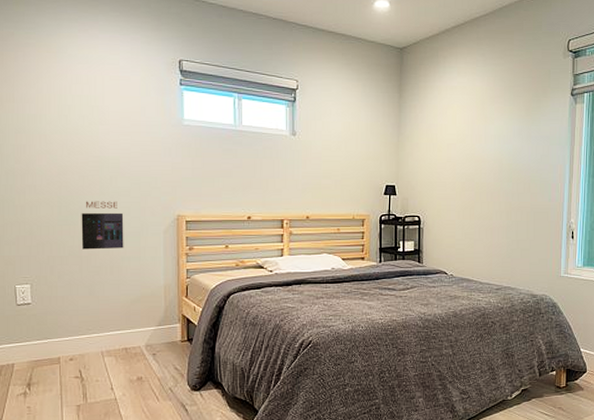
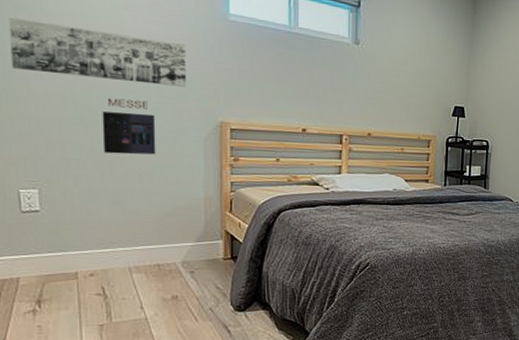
wall art: none [11,140,148,187] -> present [8,18,186,87]

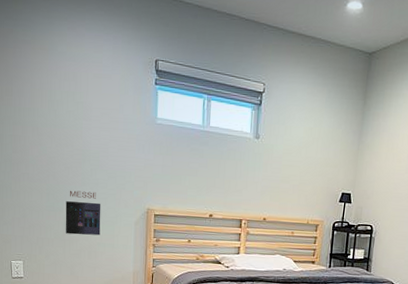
wall art: present [8,18,186,87] -> none [9,131,125,180]

